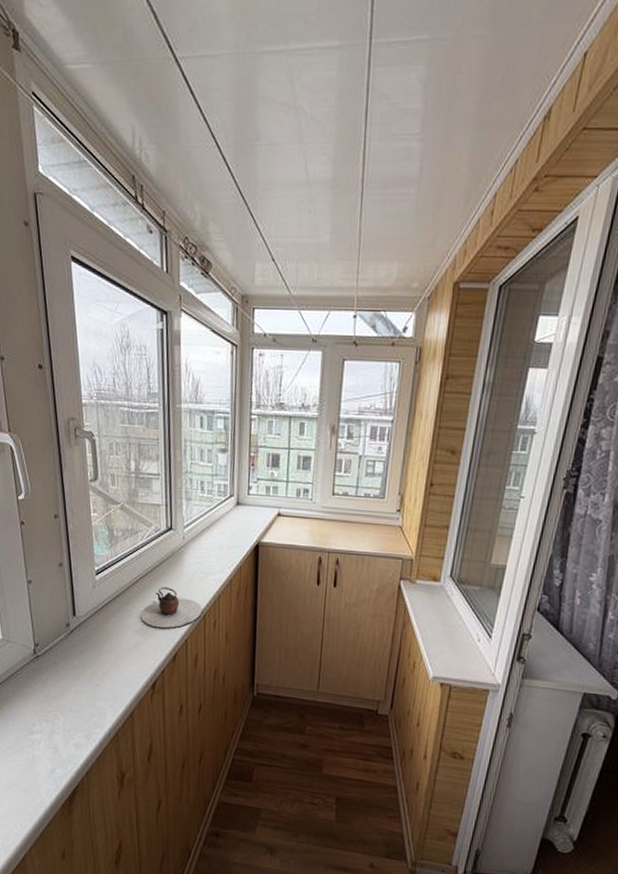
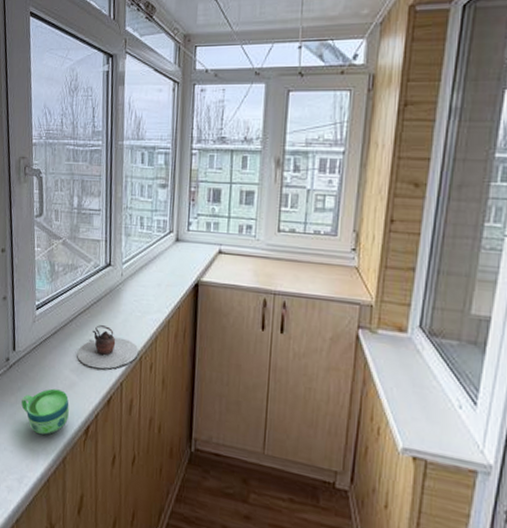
cup: none [84,649,135,694] -> present [20,388,69,436]

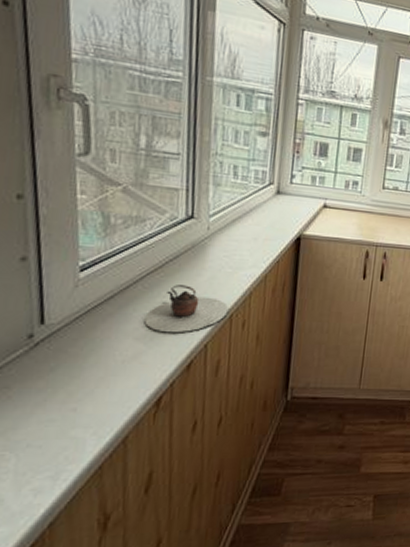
cup: present [20,388,69,436] -> none [54,363,133,419]

